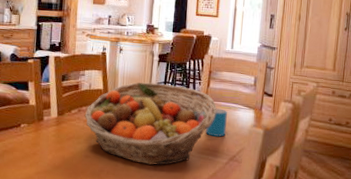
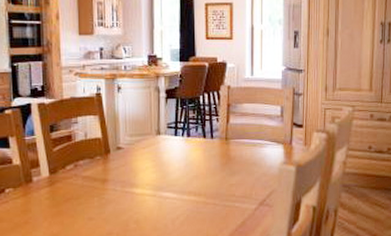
fruit basket: present [84,82,217,165] -> none [82,124,240,221]
mug: present [205,108,227,137] -> none [228,147,253,180]

